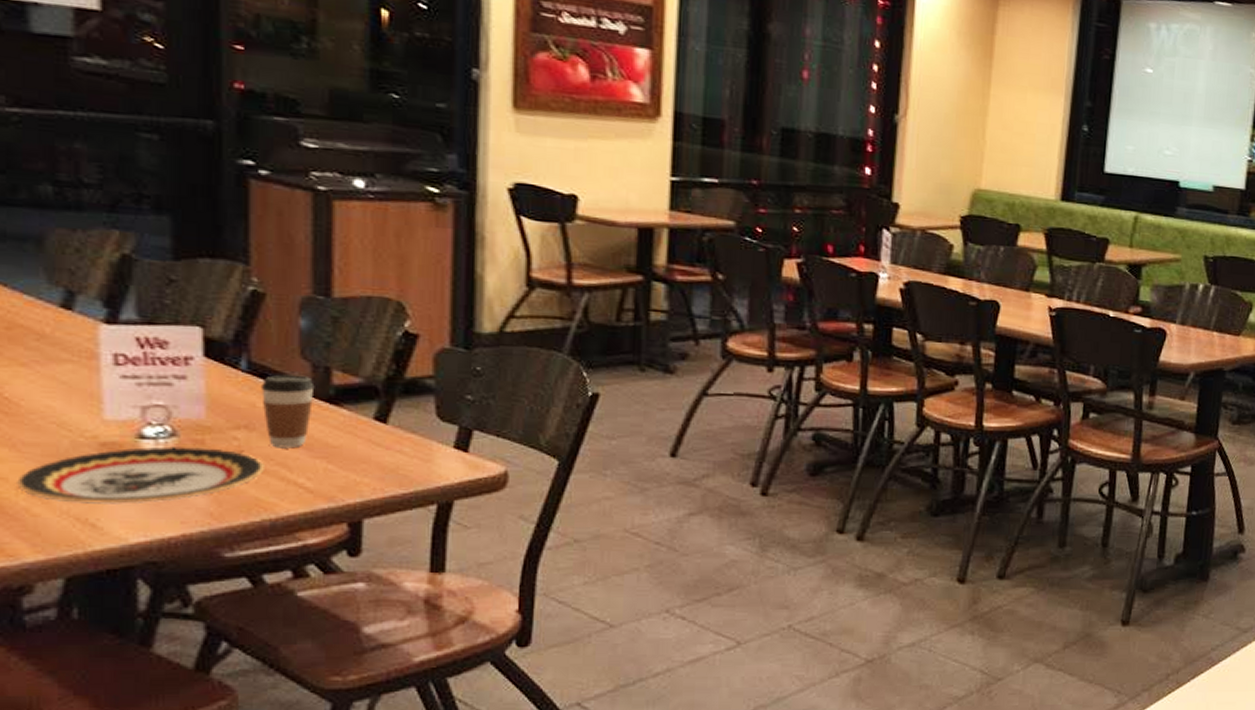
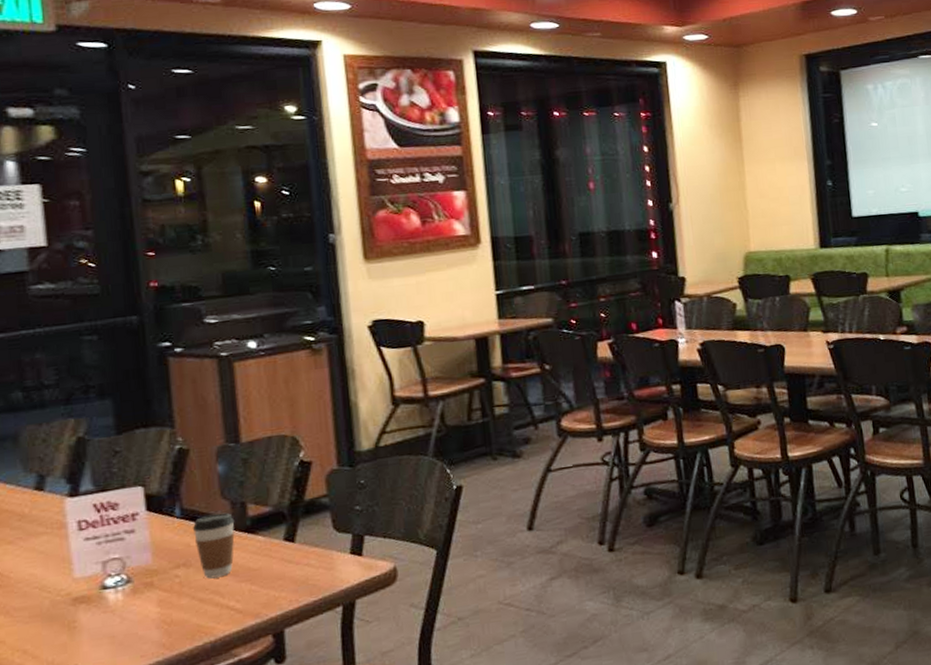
plate: present [17,446,265,504] -> none [12,586,202,655]

